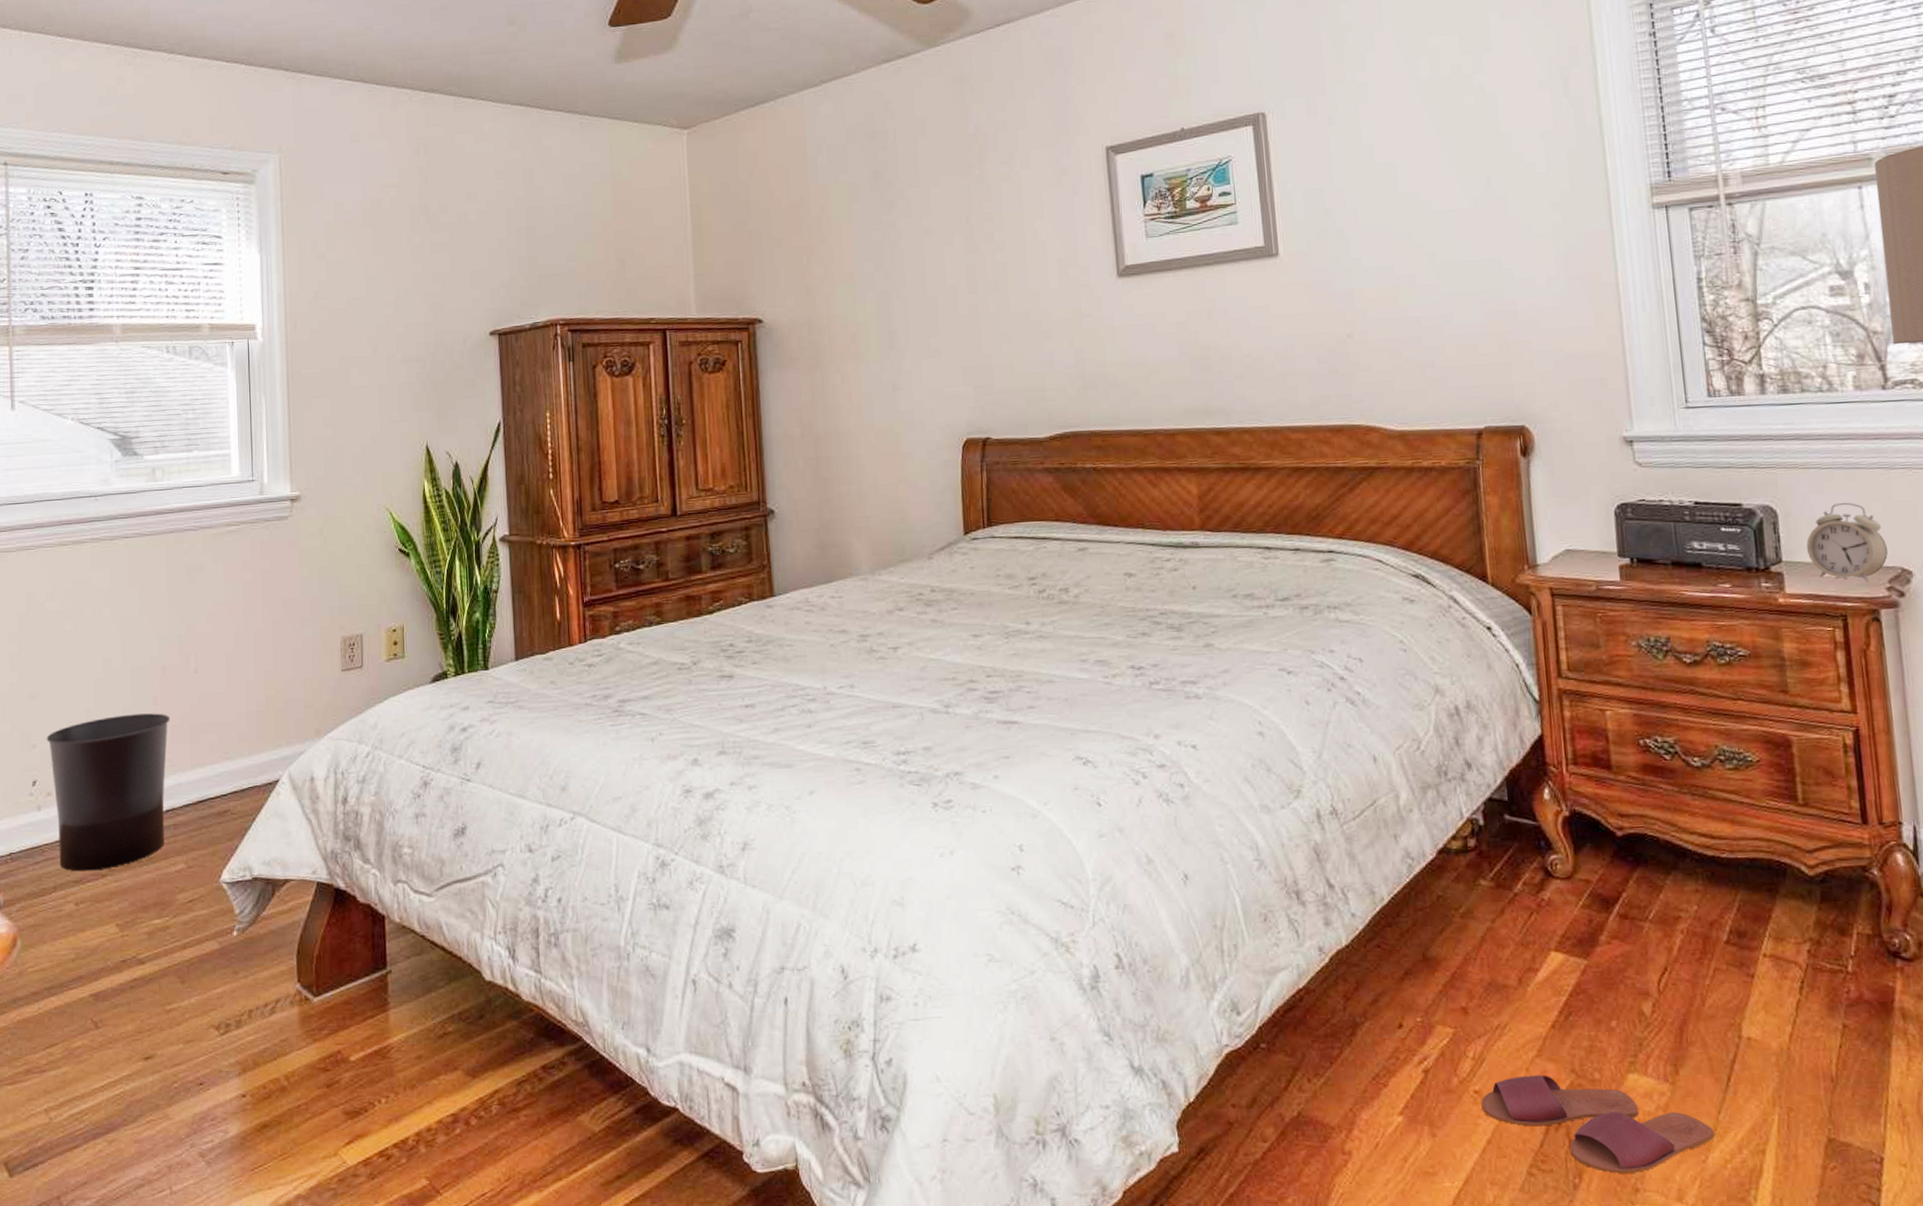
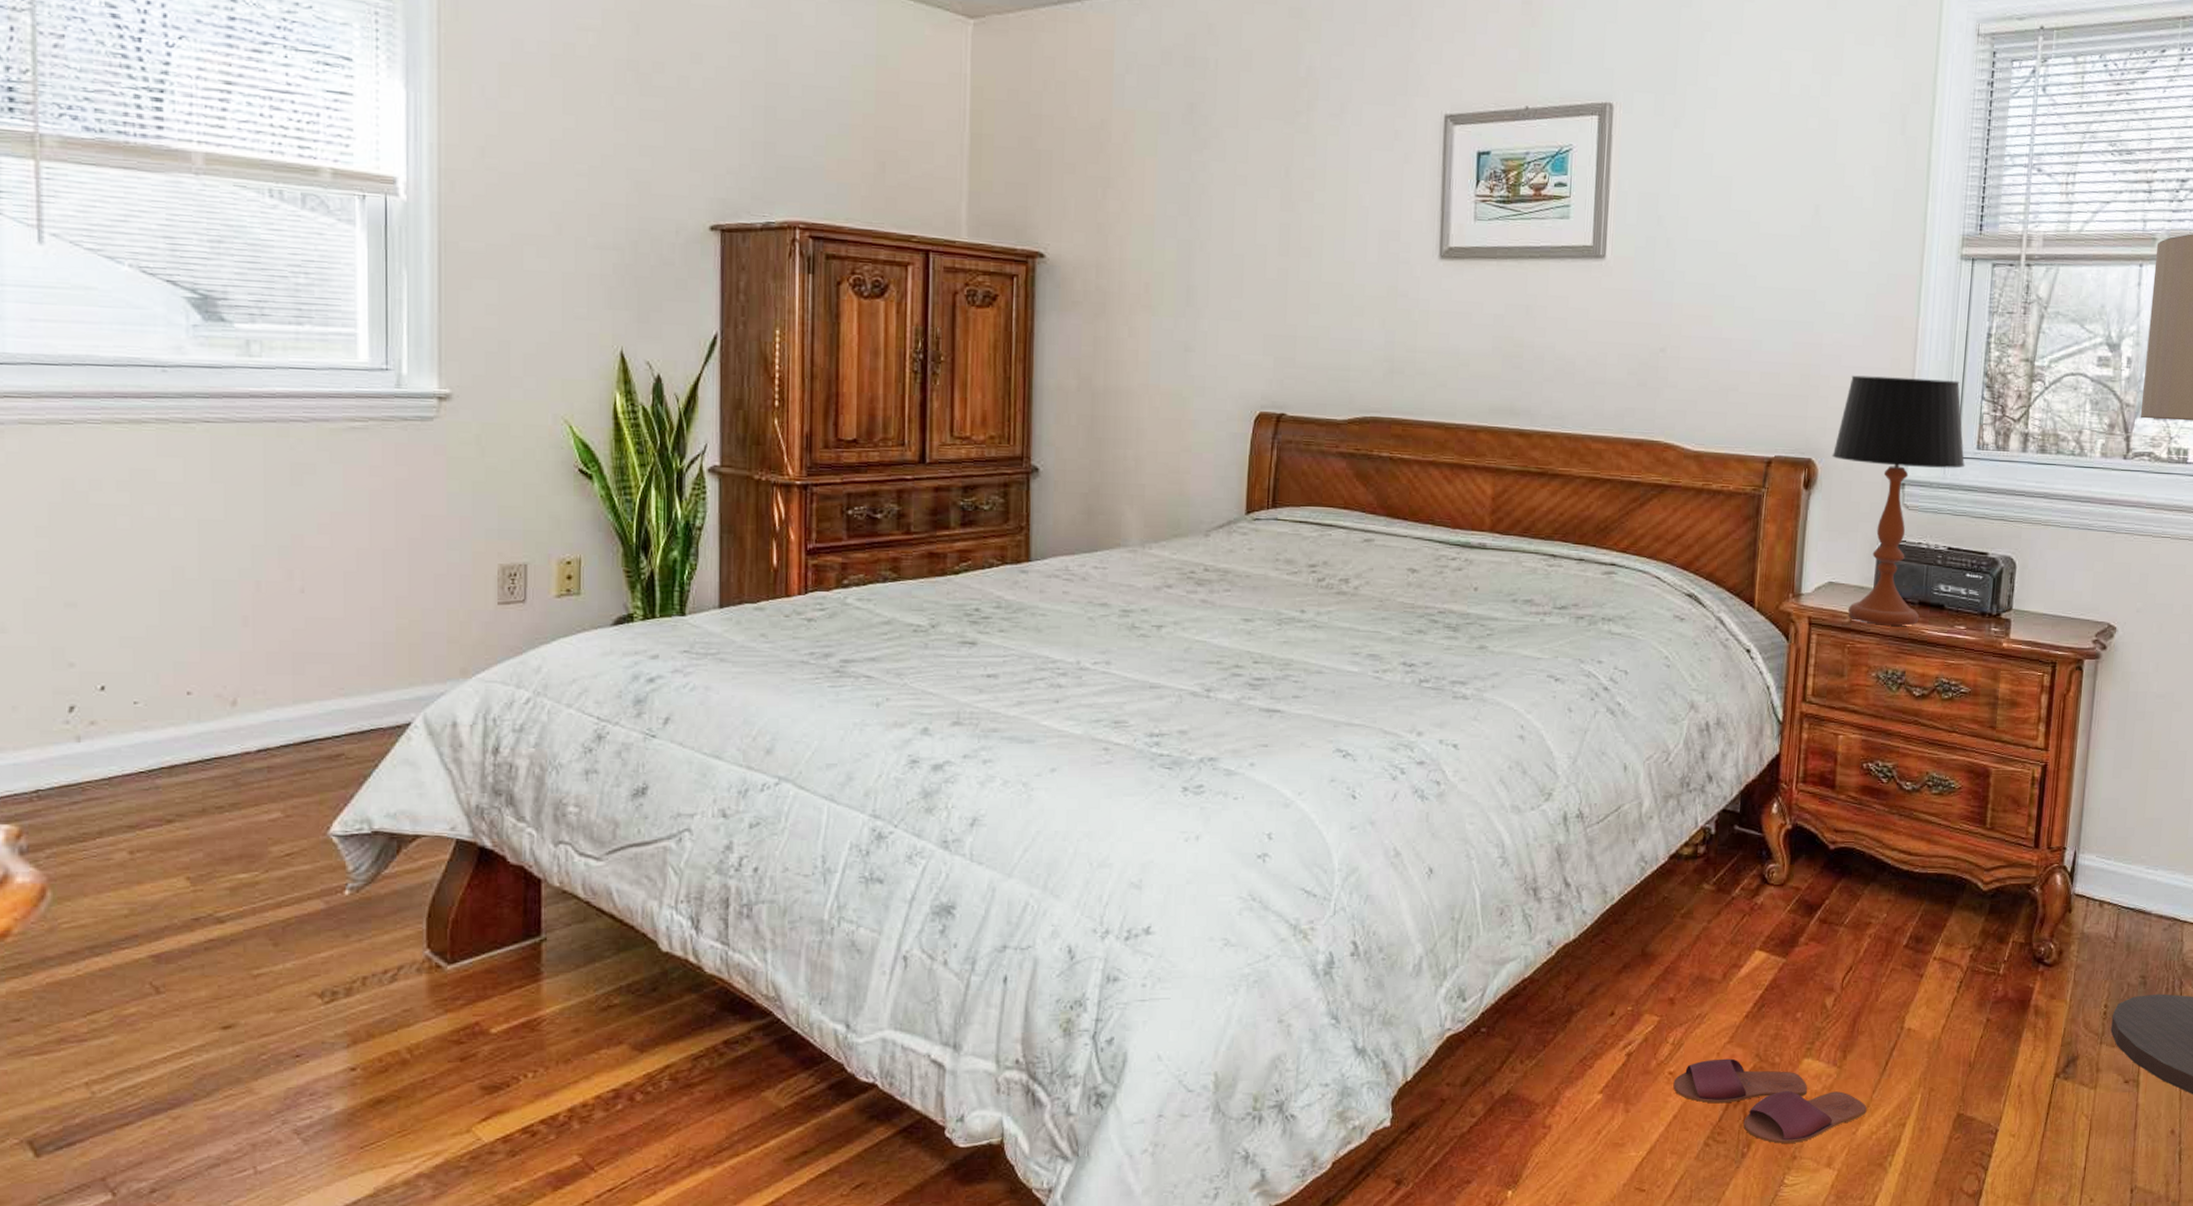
waste bin: present [46,713,170,871] -> none [89,635,266,815]
table lamp: none [1546,330,1698,590] -> present [1832,375,1965,626]
alarm clock: present [1806,502,1888,583] -> none [2034,559,2100,634]

